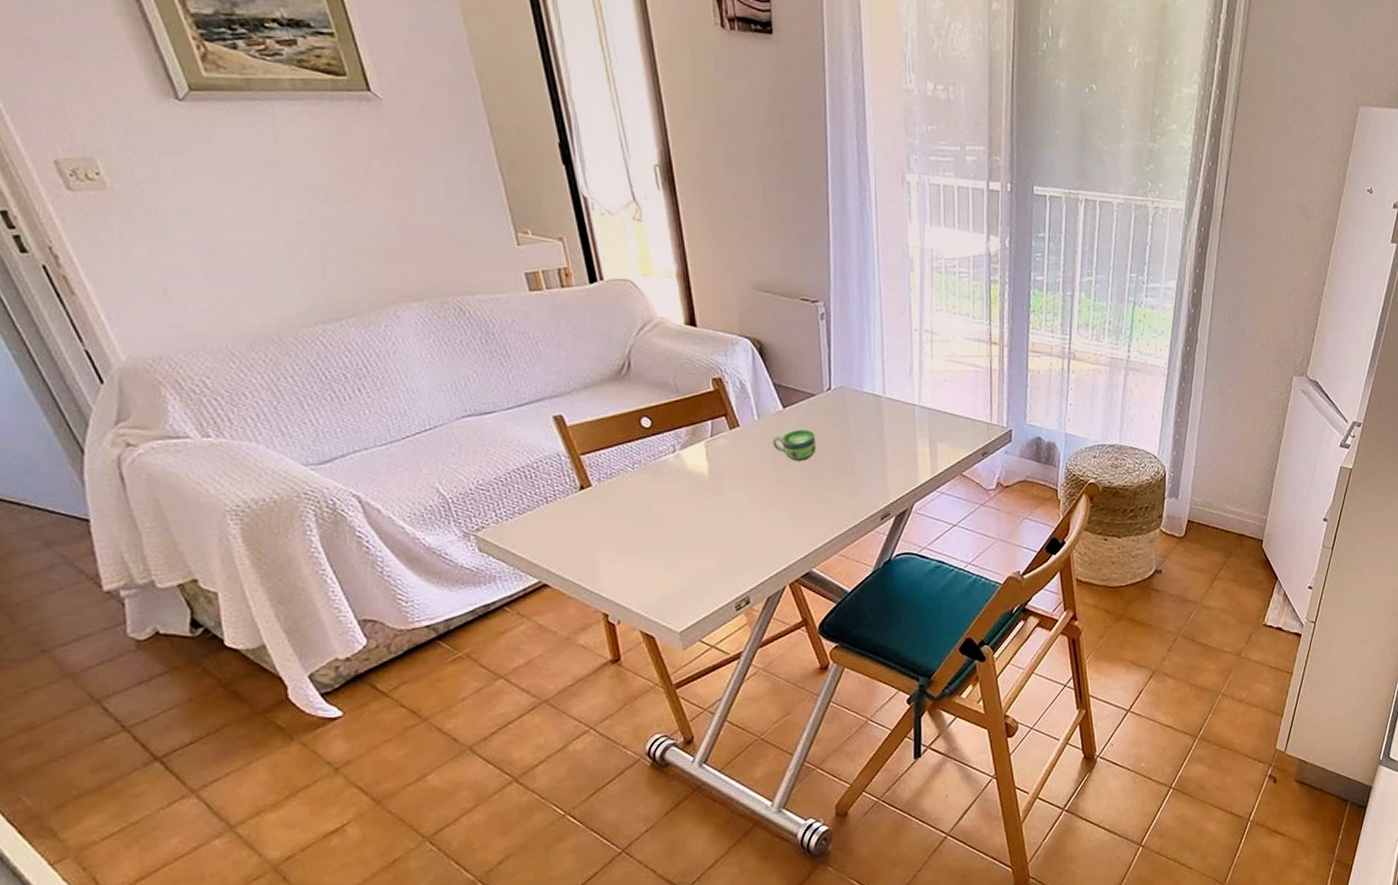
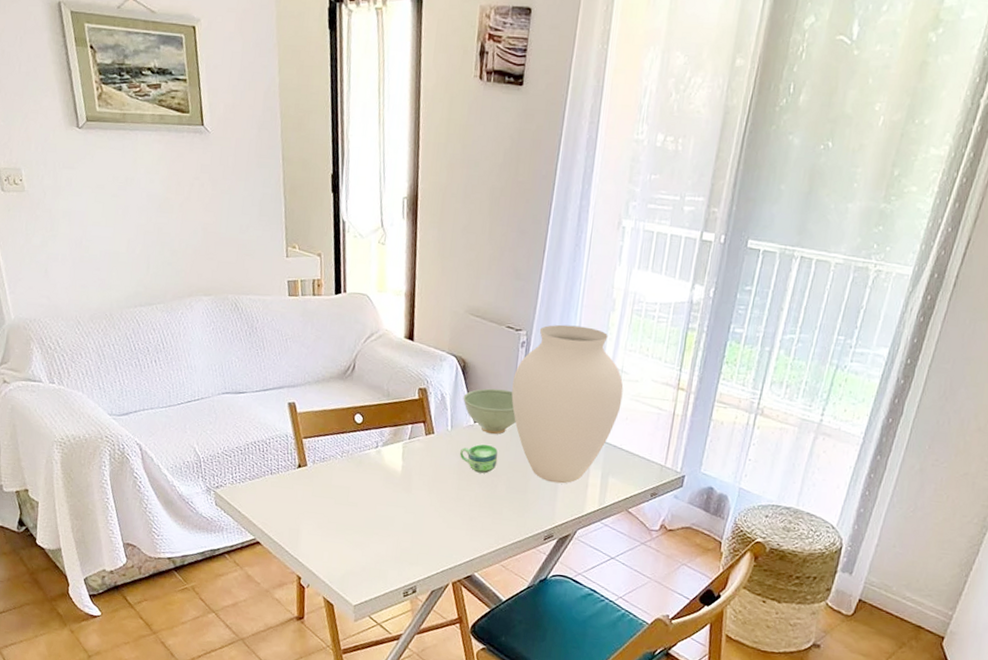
bowl: none [765,368,829,418] -> present [463,388,516,435]
vase: none [818,290,937,459] -> present [511,324,624,484]

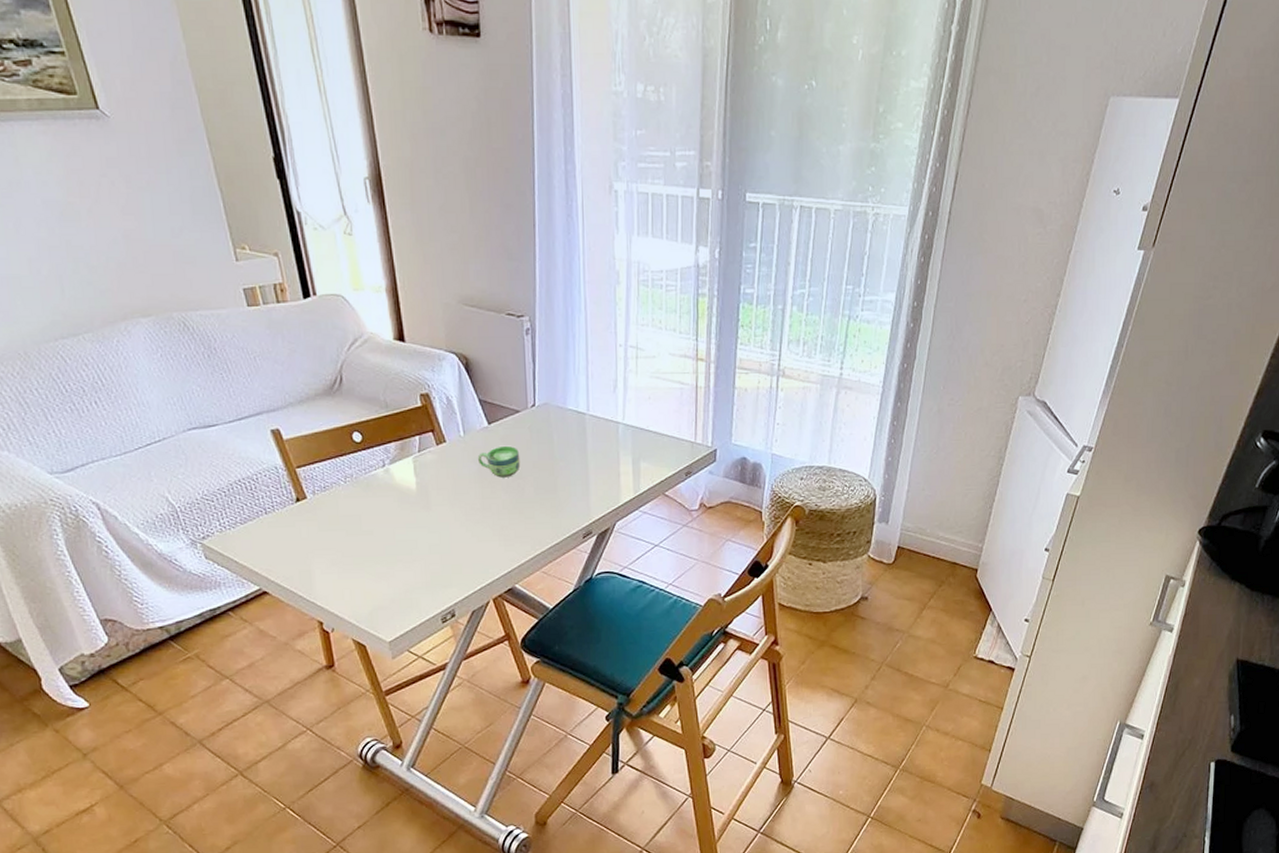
bowl: present [463,388,516,435] -> none [471,384,533,434]
vase: present [511,324,624,484] -> none [523,304,642,477]

